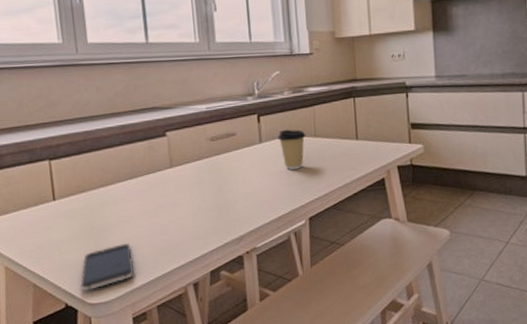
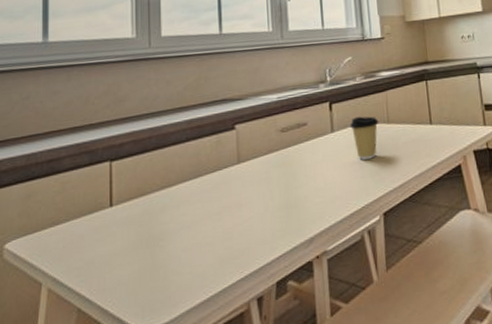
smartphone: present [79,244,134,291] -> none [129,253,192,315]

